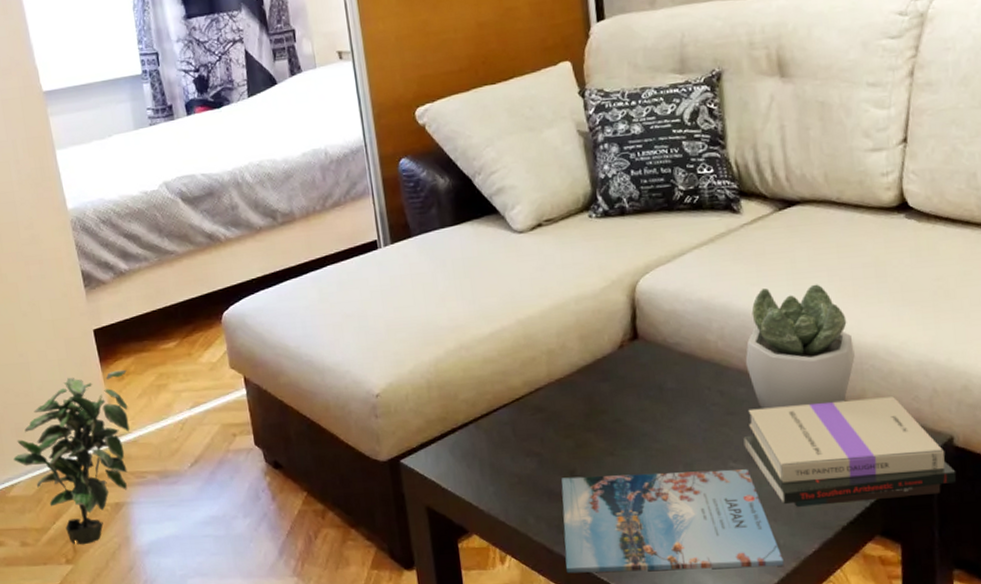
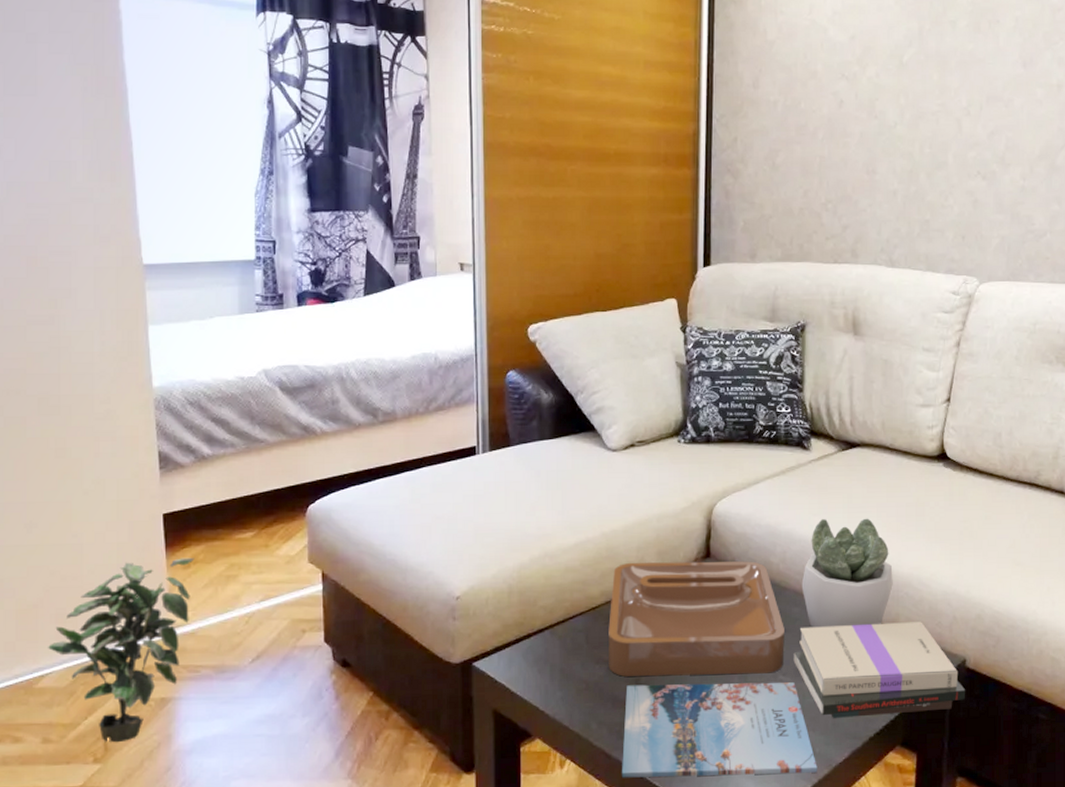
decorative tray: none [534,340,733,469] -> present [608,561,785,677]

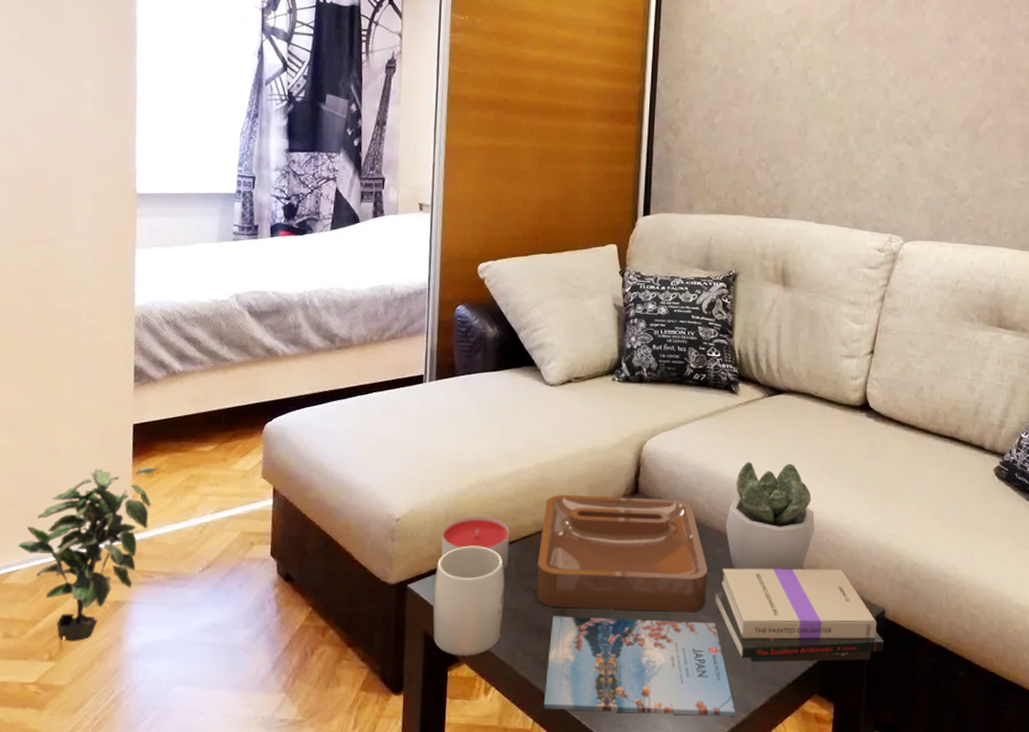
mug: none [500,619,575,732] -> present [432,545,505,656]
candle: none [506,589,578,643] -> present [441,515,510,570]

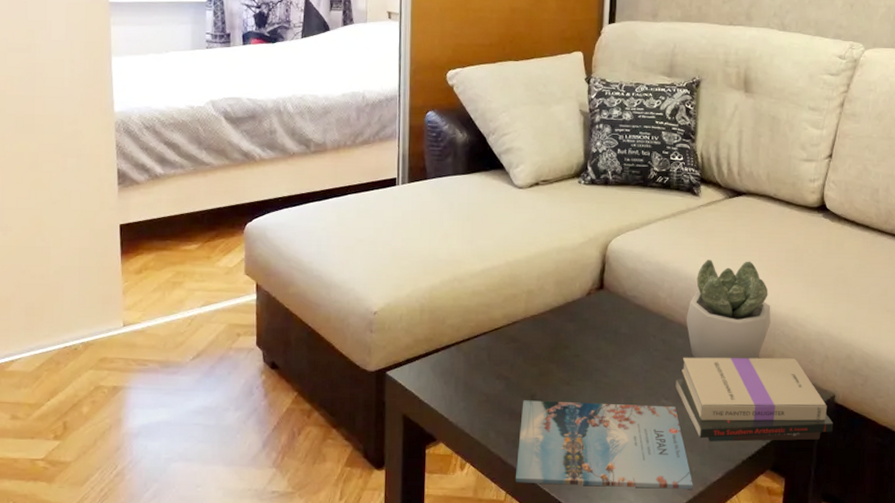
potted plant: present [18,467,158,642] -> none [18,264,146,423]
mug: present [432,545,505,656] -> none [410,336,478,436]
candle: present [441,515,510,570] -> none [417,309,482,359]
decorative tray: present [536,494,707,612] -> none [508,289,669,397]

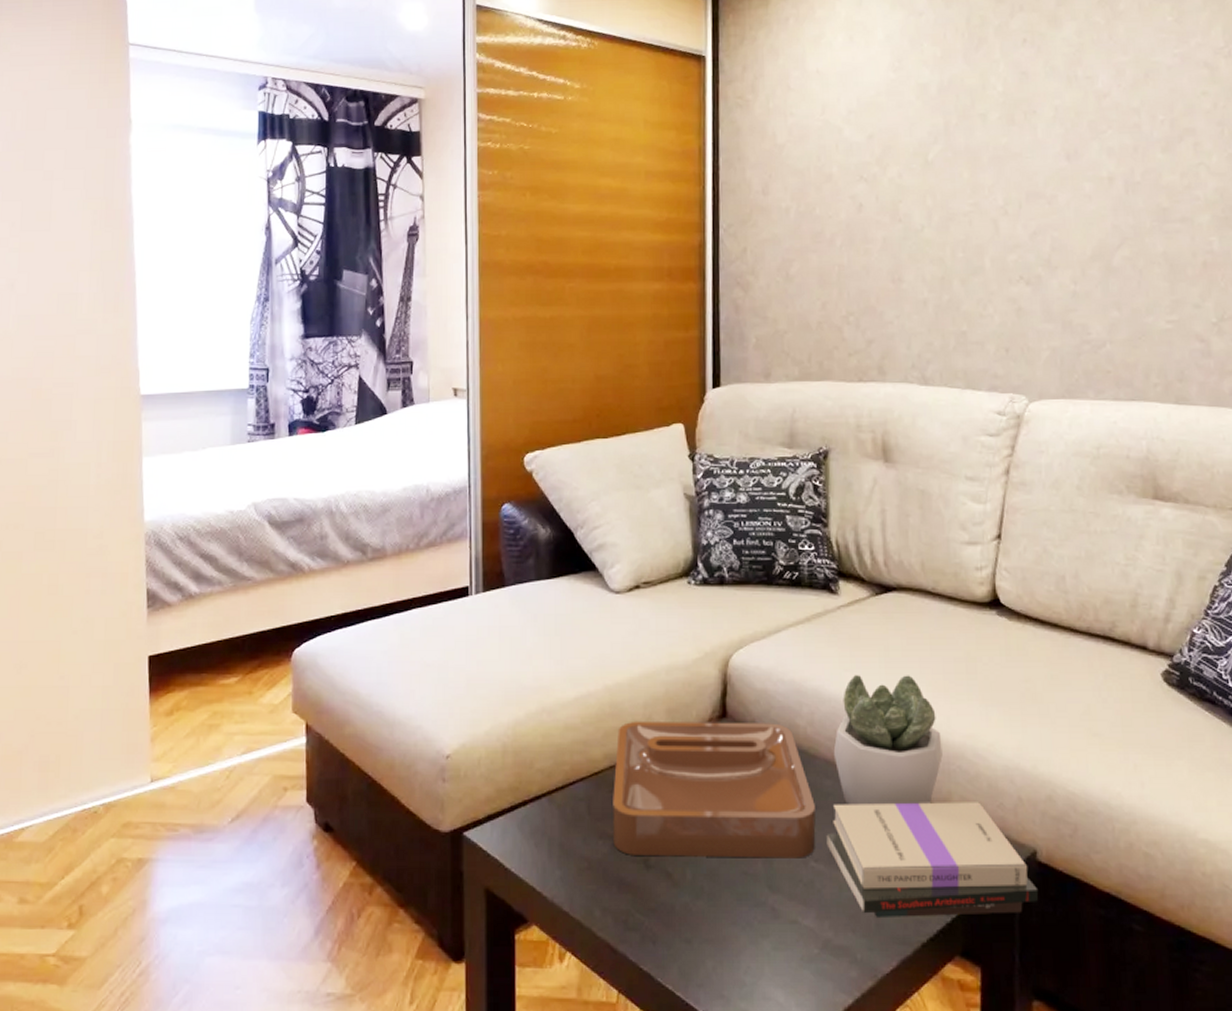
decorative tray: none [508,289,669,397] -> present [613,721,816,858]
magazine: present [516,400,693,489] -> none [629,866,860,984]

